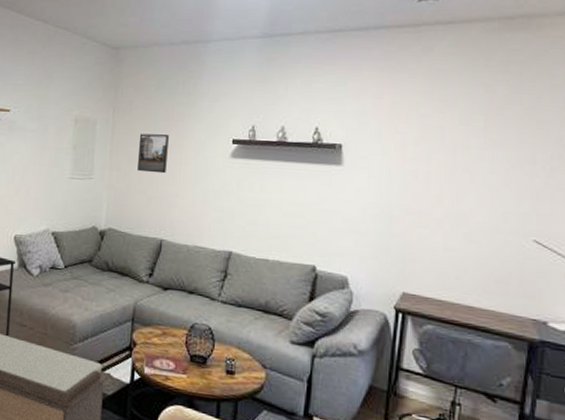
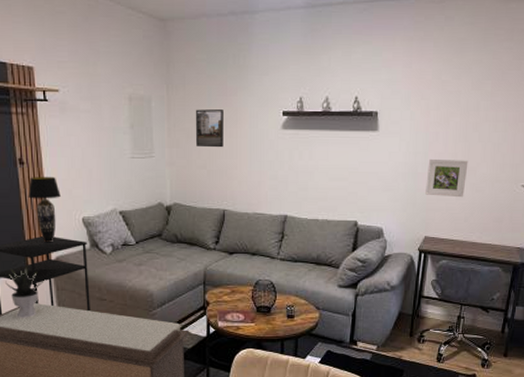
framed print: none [402,200,458,249] -> present [425,158,469,198]

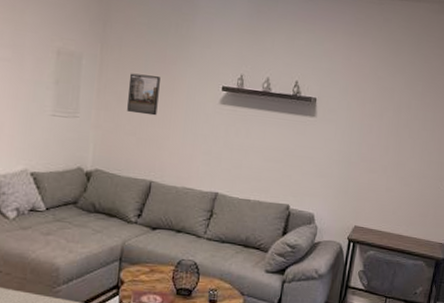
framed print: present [425,158,469,198] -> none [357,149,399,190]

